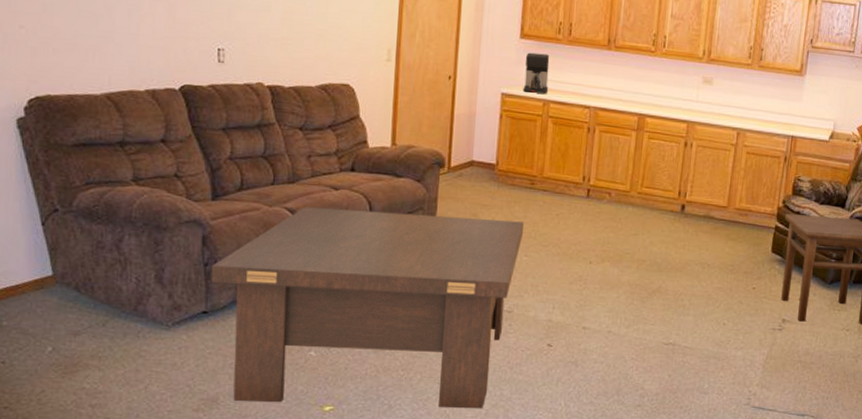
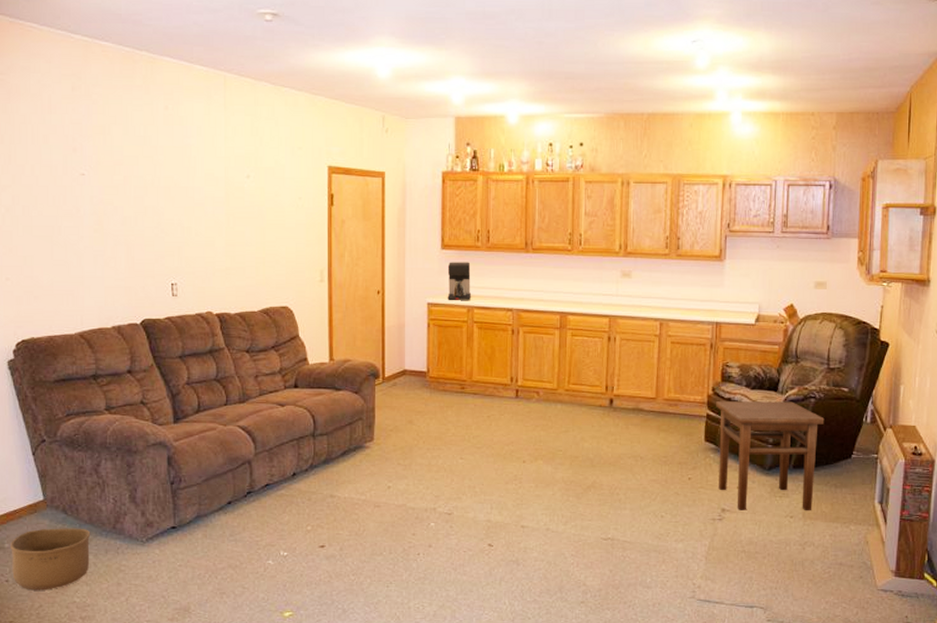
basket: none [9,306,107,375] -> present [11,528,91,591]
coffee table: present [210,207,525,409] -> none [177,424,458,611]

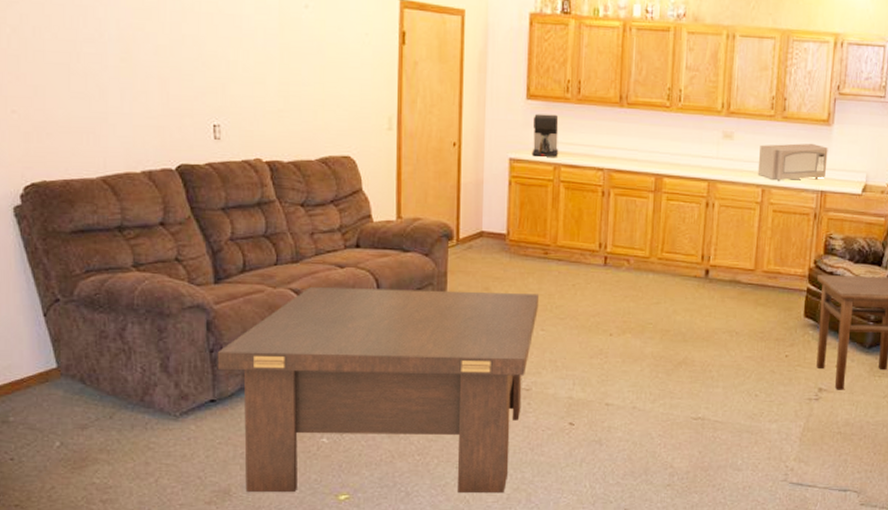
basket: present [11,528,91,591] -> none [16,400,114,470]
coffee table: none [177,424,458,611] -> present [217,287,540,494]
microwave: none [655,278,721,316] -> present [757,143,828,182]

